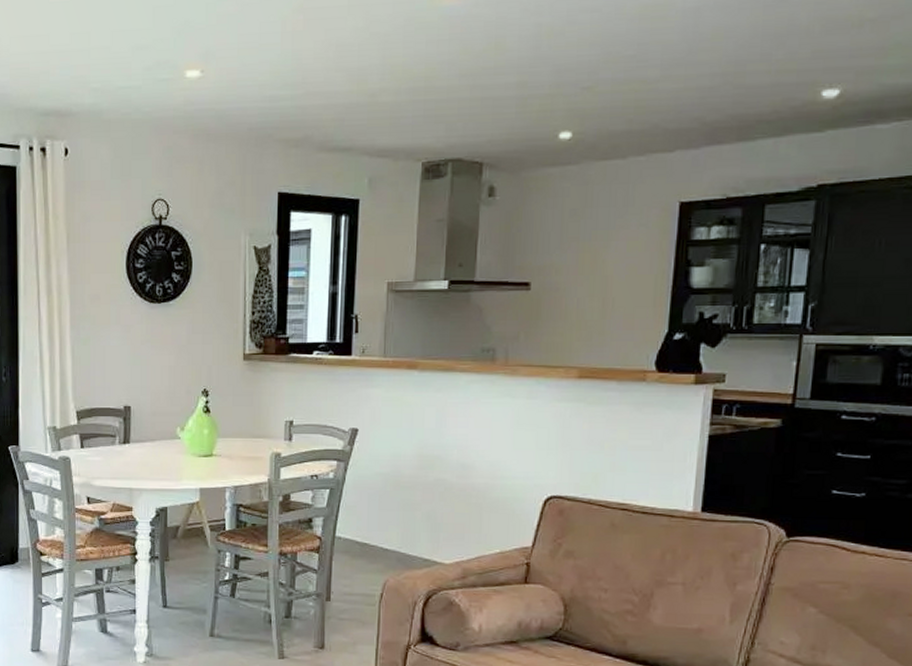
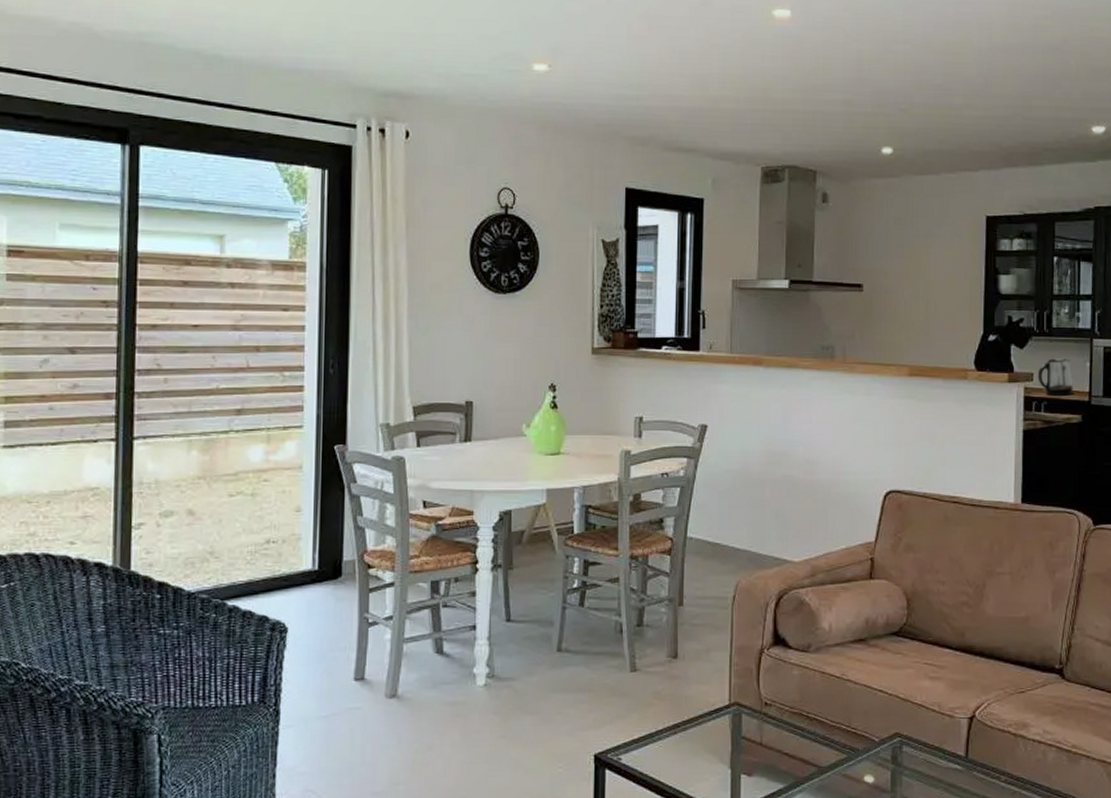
kettle: none [730,357,774,399] -> present [1037,358,1073,397]

